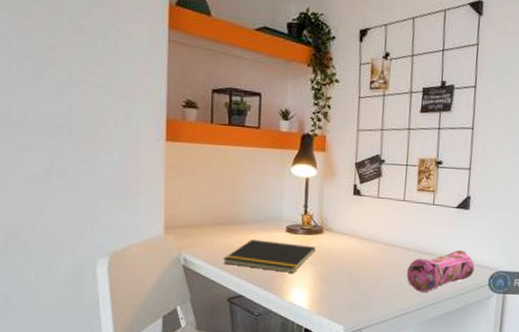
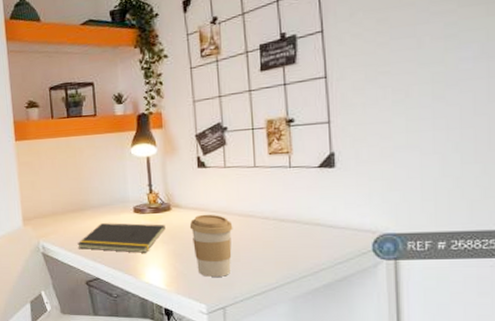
coffee cup: none [338,240,378,300] -> present [189,214,233,277]
pencil case: present [406,250,475,293] -> none [268,214,352,265]

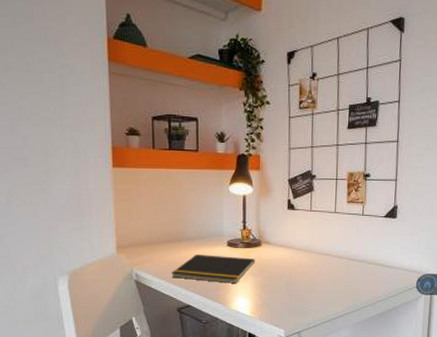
coffee cup: present [189,214,233,277] -> none [276,251,313,306]

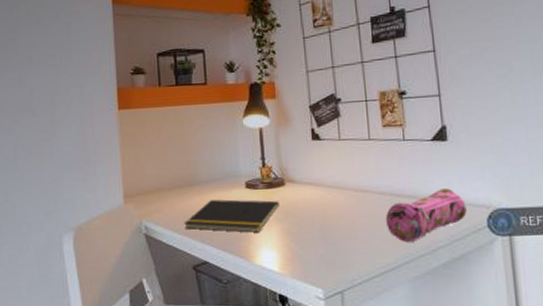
pencil case: none [339,256,403,297] -> present [385,188,467,243]

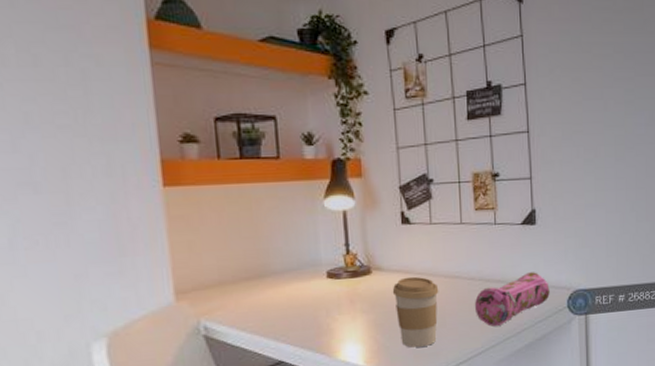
notepad: present [184,199,279,233] -> none [254,290,365,327]
coffee cup: none [304,189,349,258] -> present [392,276,439,348]

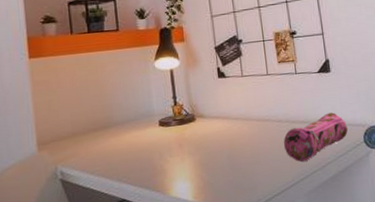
coffee cup: present [392,276,439,348] -> none [213,121,254,183]

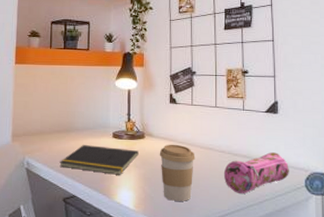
notepad: none [100,135,191,170] -> present [59,145,139,175]
coffee cup: none [213,121,254,183] -> present [159,144,195,201]

